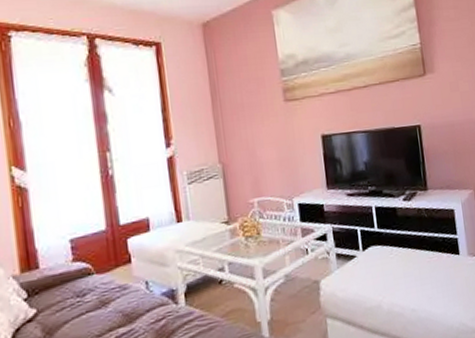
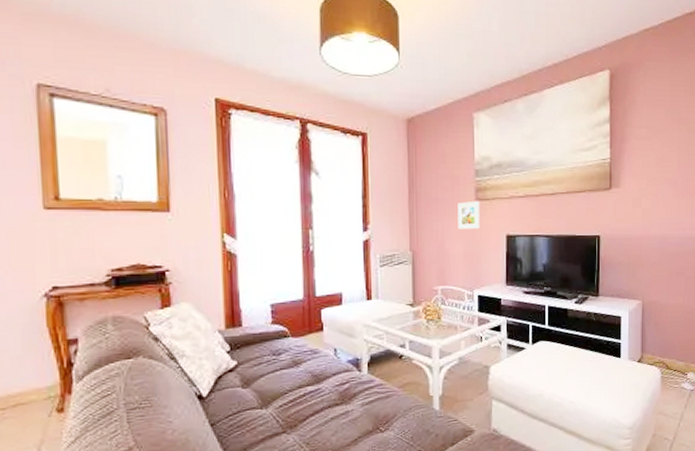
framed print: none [265,102,293,136] -> present [457,201,481,230]

